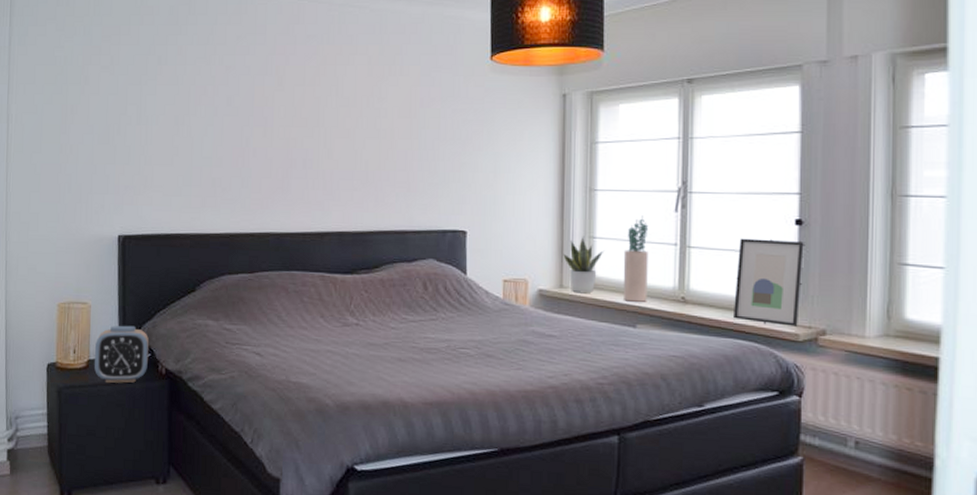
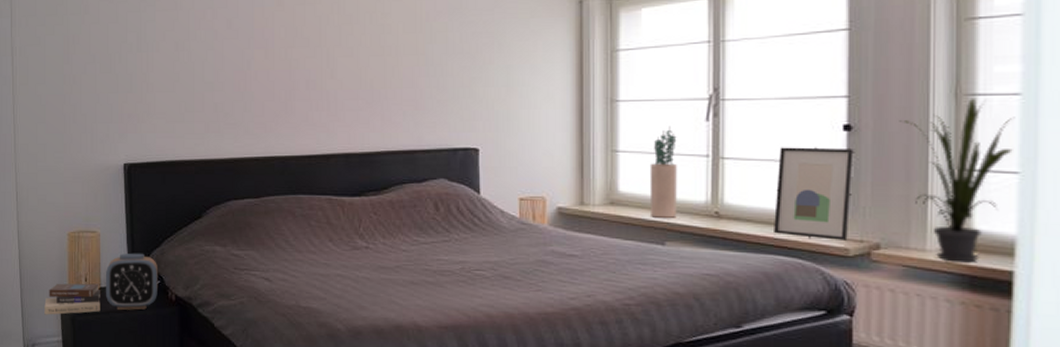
books: none [30,354,90,388] -> present [44,283,102,315]
potted plant: present [563,237,605,294] -> none [583,151,629,211]
house plant: none [843,198,941,349] -> present [899,97,1015,263]

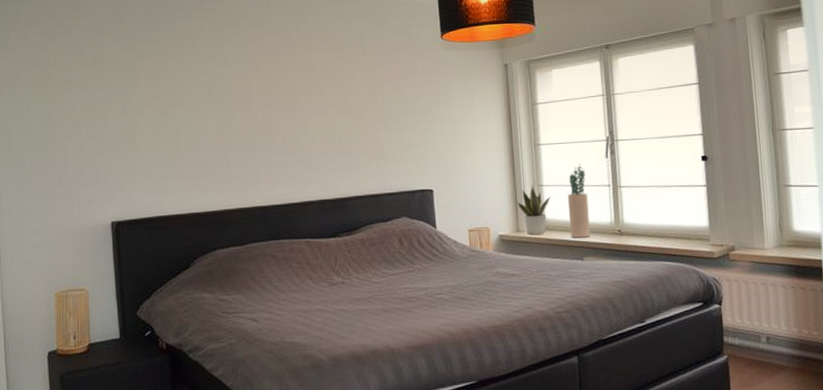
books: present [44,283,102,315] -> none [31,340,91,377]
alarm clock: present [105,253,159,311] -> none [94,306,149,364]
potted plant: none [583,151,629,211] -> present [517,186,552,236]
picture frame: present [774,147,855,240] -> none [659,173,713,247]
house plant: present [899,97,1015,263] -> none [738,132,813,257]

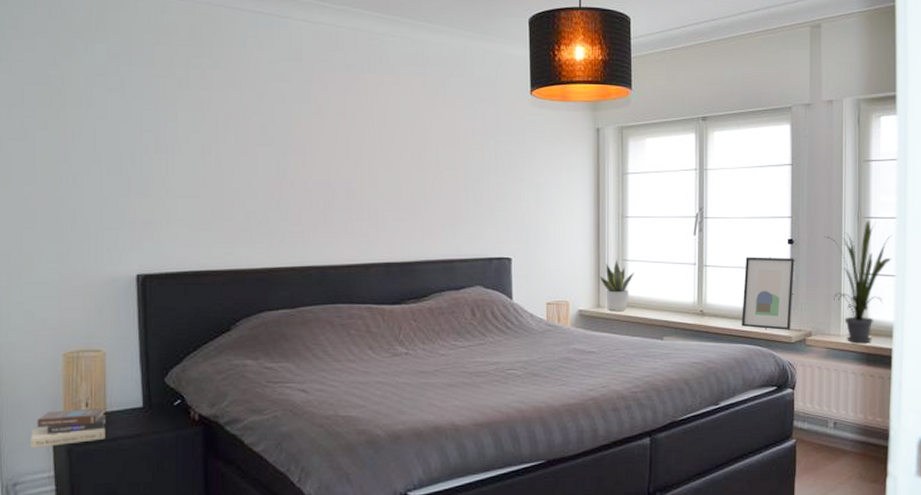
books: none [31,340,91,377] -> present [30,408,107,449]
vase: present [567,163,590,239] -> none [651,239,672,318]
picture frame: none [659,173,713,247] -> present [742,257,796,330]
house plant: none [738,132,813,257] -> present [824,220,893,344]

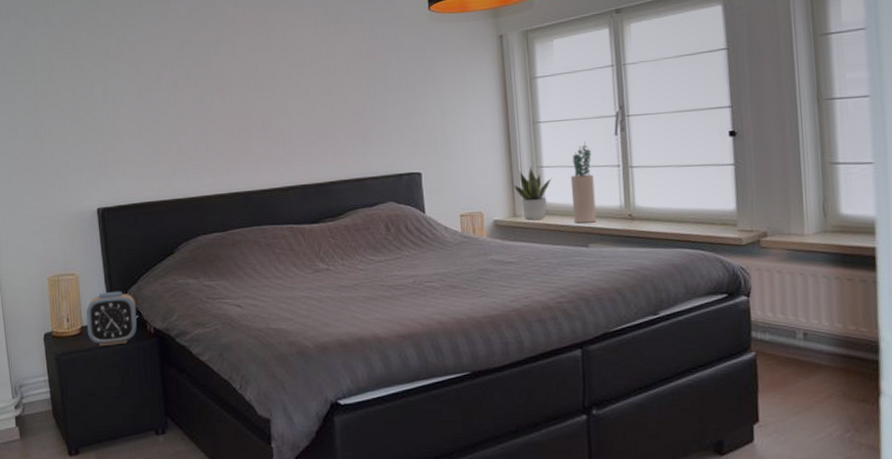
books: present [30,408,107,449] -> none [29,323,84,357]
alarm clock: none [112,371,179,436] -> present [86,291,137,347]
vase: none [651,239,672,318] -> present [570,142,597,224]
picture frame: present [742,257,796,330] -> none [678,150,741,233]
house plant: present [824,220,893,344] -> none [774,101,867,244]

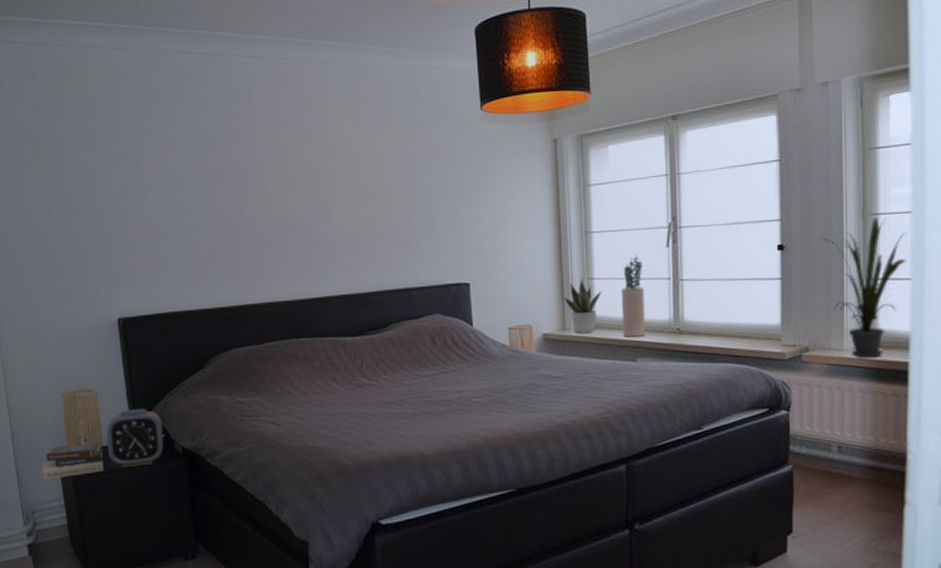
books: none [29,323,84,357] -> present [42,443,104,480]
house plant: none [774,101,867,244] -> present [821,216,907,358]

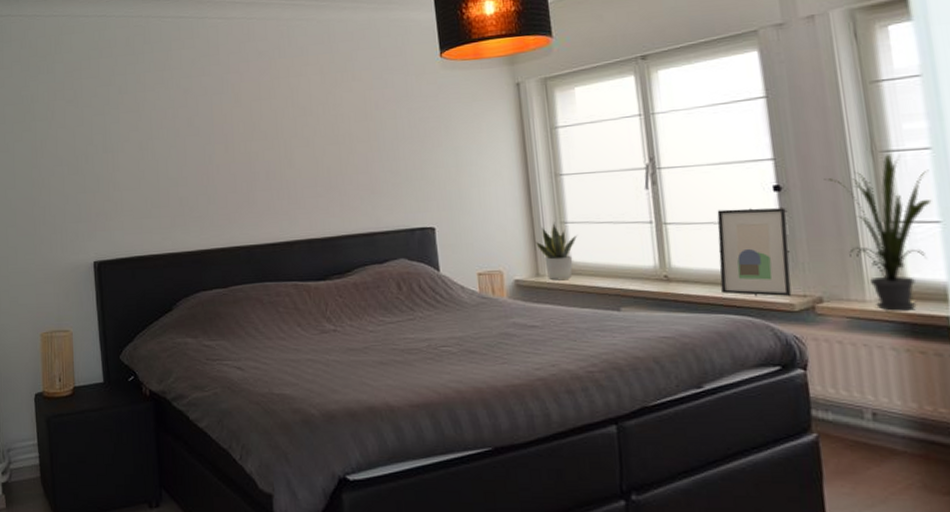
books: present [42,443,104,480] -> none [19,383,76,419]
alarm clock: present [106,408,164,468] -> none [79,349,132,409]
vase: present [621,253,645,338] -> none [597,196,629,286]
picture frame: none [725,264,788,347] -> present [717,206,792,297]

